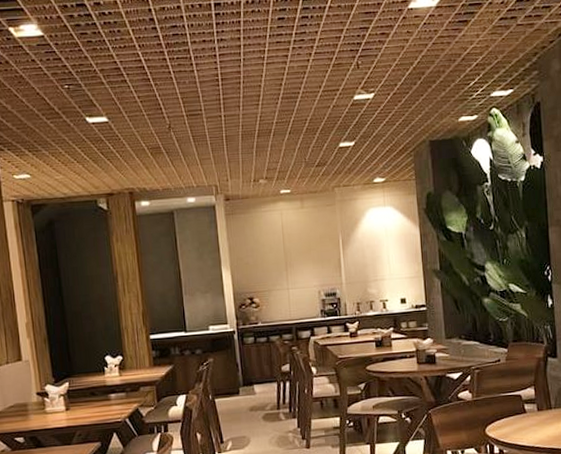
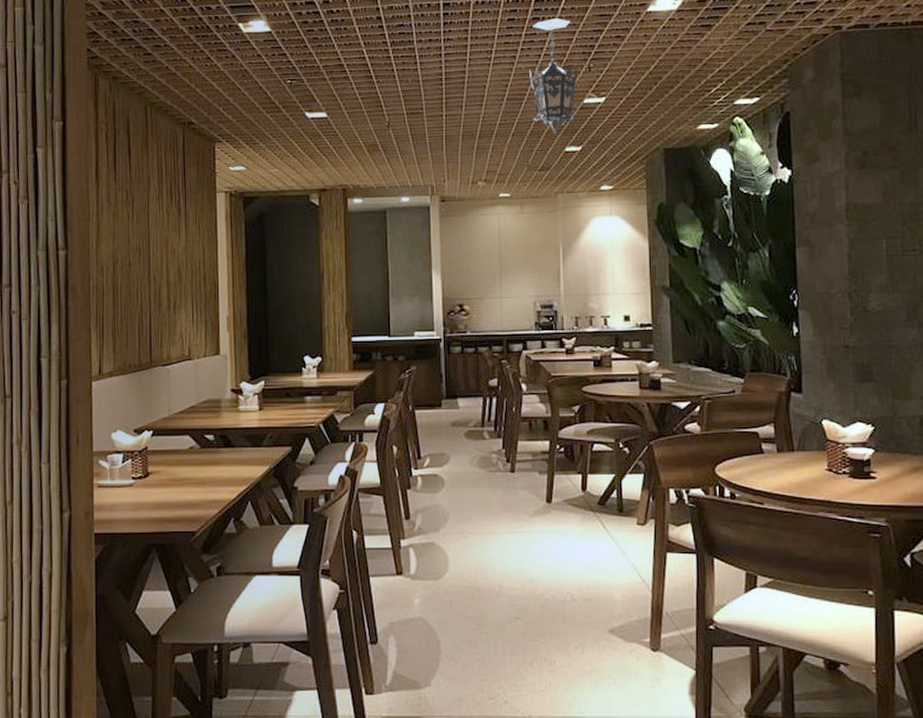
hanging lantern: none [300,16,349,130] -> present [528,18,578,134]

